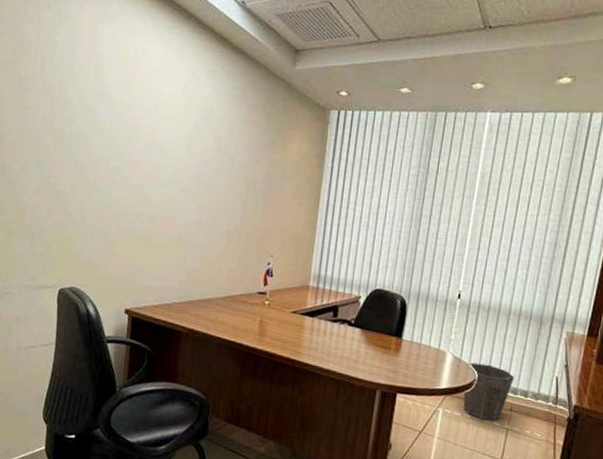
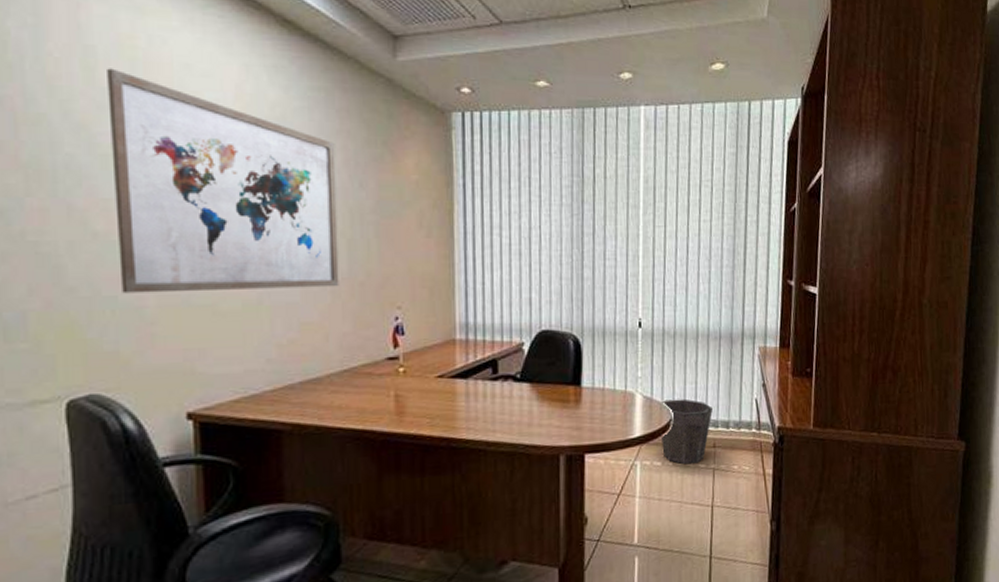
wall art: none [98,70,243,235] -> present [107,68,339,294]

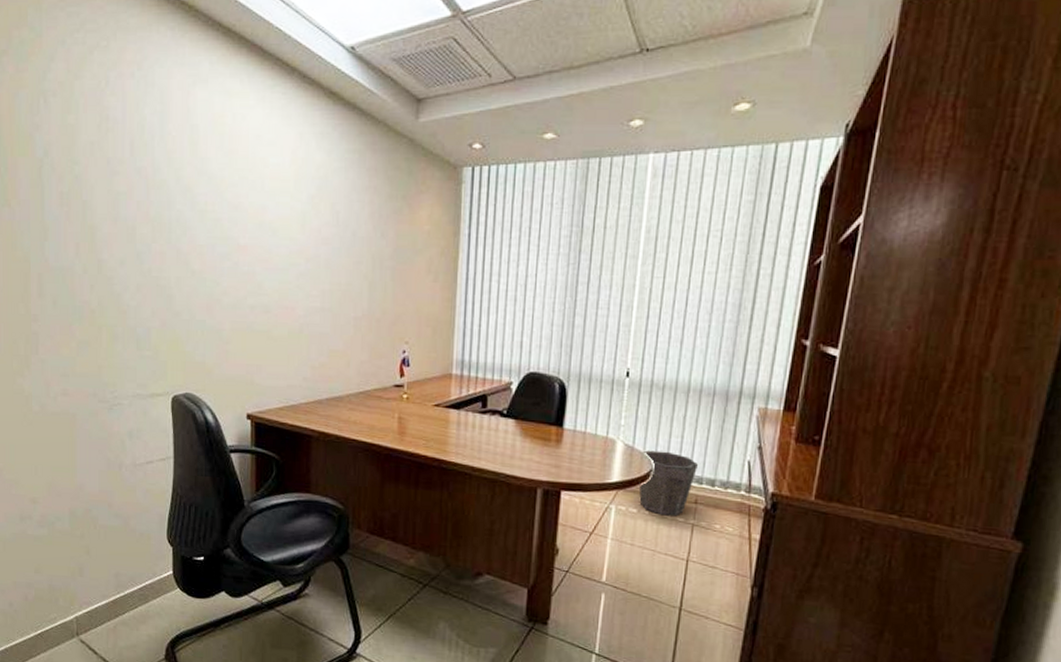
wall art: present [107,68,339,294] -> none [205,142,364,322]

